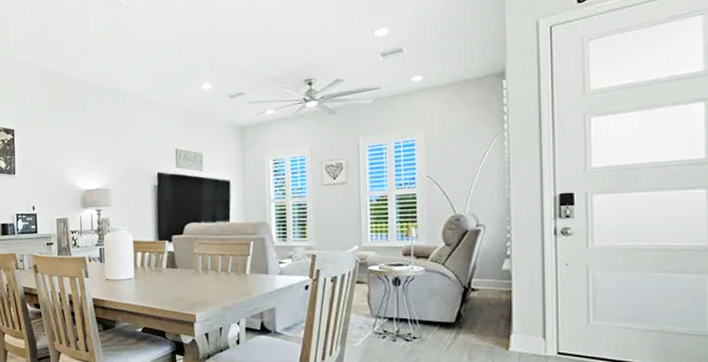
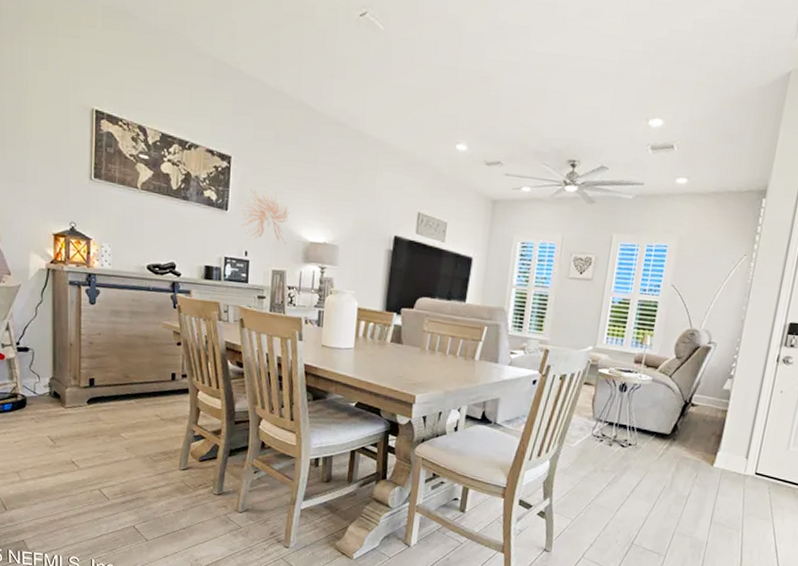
wall sculpture: none [27,153,66,195] -> present [242,188,289,245]

